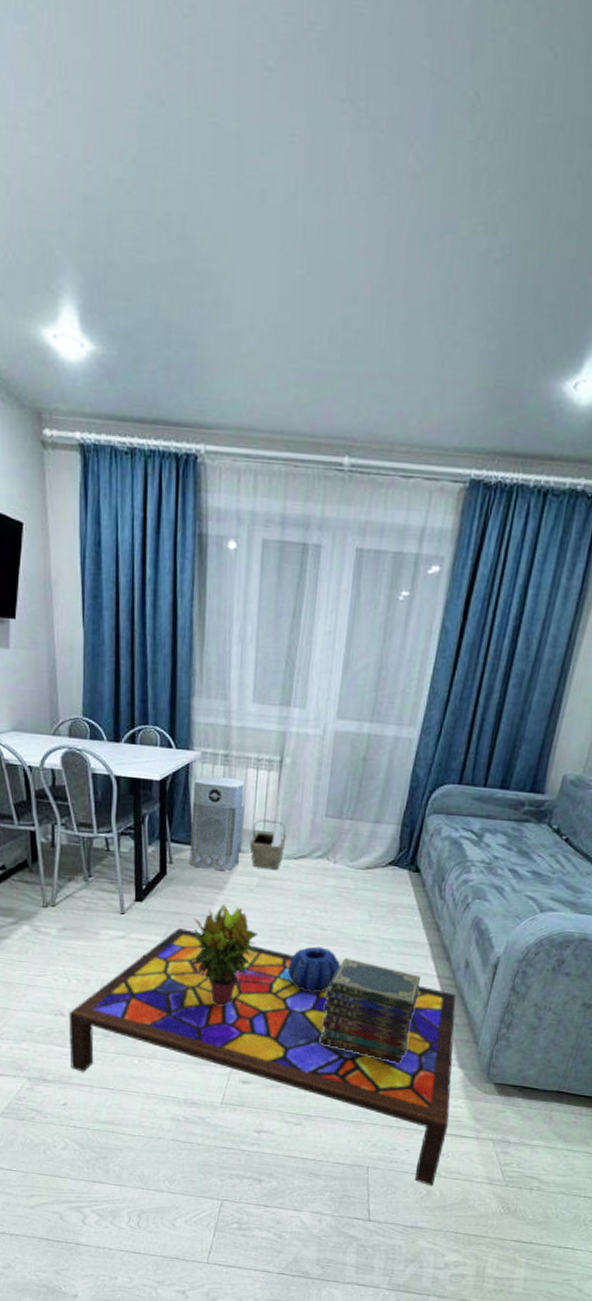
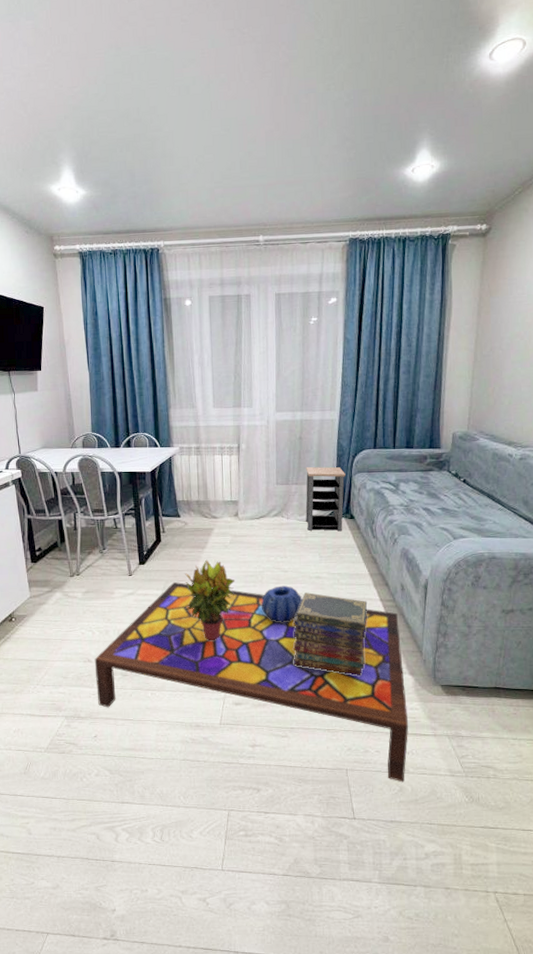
air purifier: present [189,775,245,870] -> none [176,463,216,534]
basket: present [249,819,286,870] -> none [221,491,249,529]
side table: none [358,799,417,887] -> present [305,467,345,532]

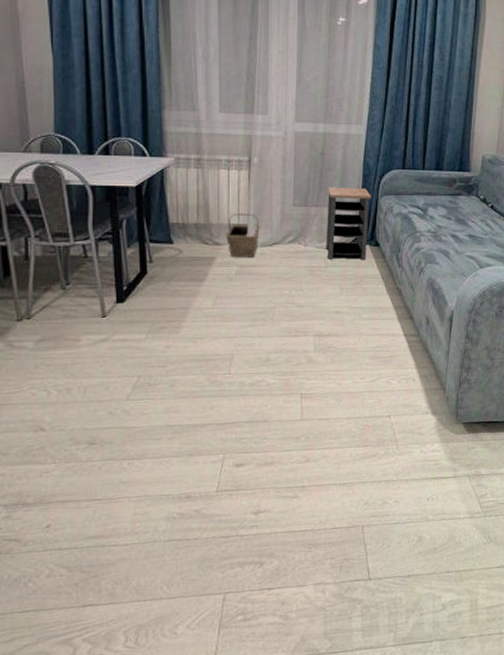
coffee table: present [94,581,409,783] -> none [49,322,430,532]
potted plant: present [185,559,236,640] -> none [177,295,241,392]
basket: none [221,491,249,529] -> present [226,213,260,258]
decorative bowl: present [261,585,303,622] -> none [271,323,319,366]
book stack: present [293,592,368,676] -> none [307,330,391,420]

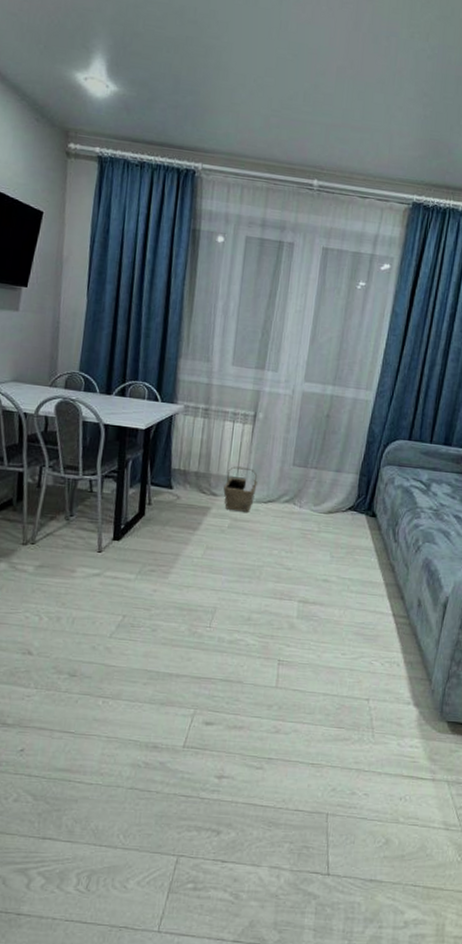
side table: present [326,187,371,261] -> none [321,451,373,530]

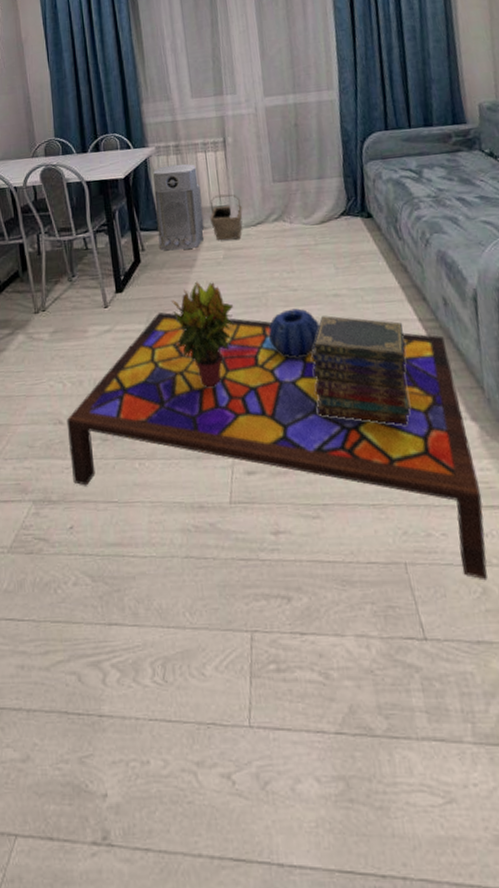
coffee table: none [32,565,410,834] -> present [66,311,488,581]
potted plant: none [162,544,227,643] -> present [172,281,237,387]
air purifier: none [167,426,221,512] -> present [153,163,205,251]
decorative bowl: none [253,585,304,629] -> present [268,308,320,357]
book stack: none [283,597,378,702] -> present [311,315,411,425]

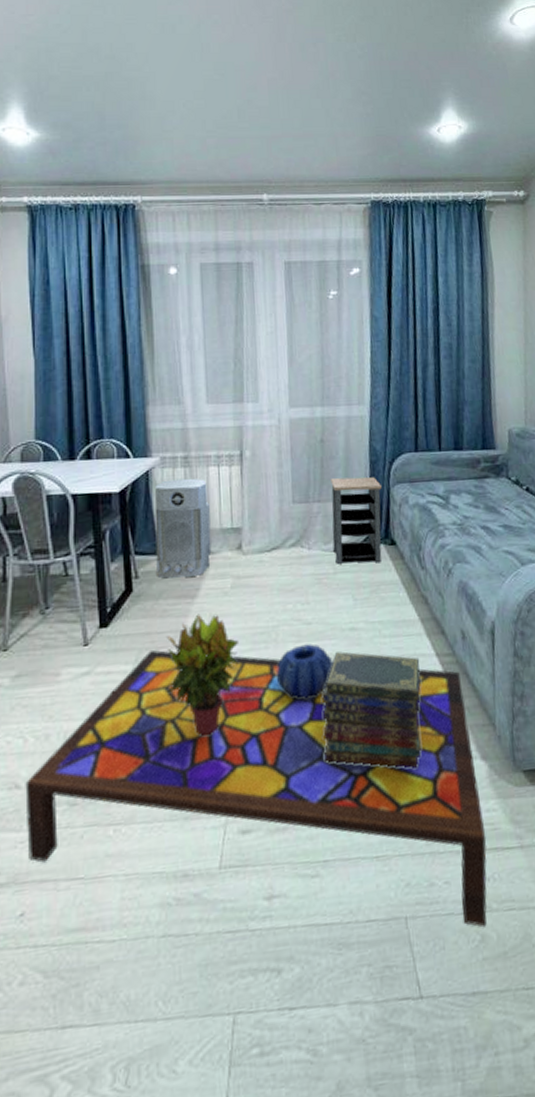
basket: present [210,193,243,241] -> none [219,514,256,568]
side table: none [306,156,359,236] -> present [330,477,382,564]

